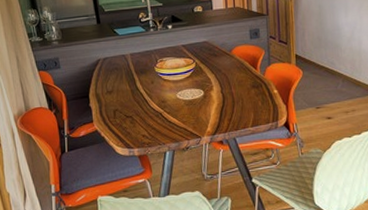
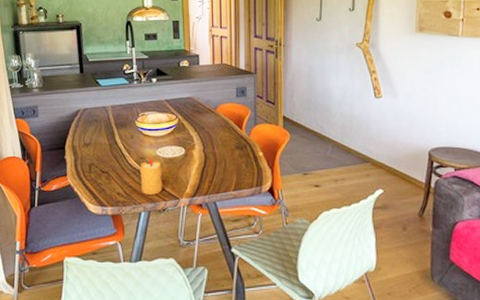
candle: none [163,98,185,135] -> present [140,155,163,195]

